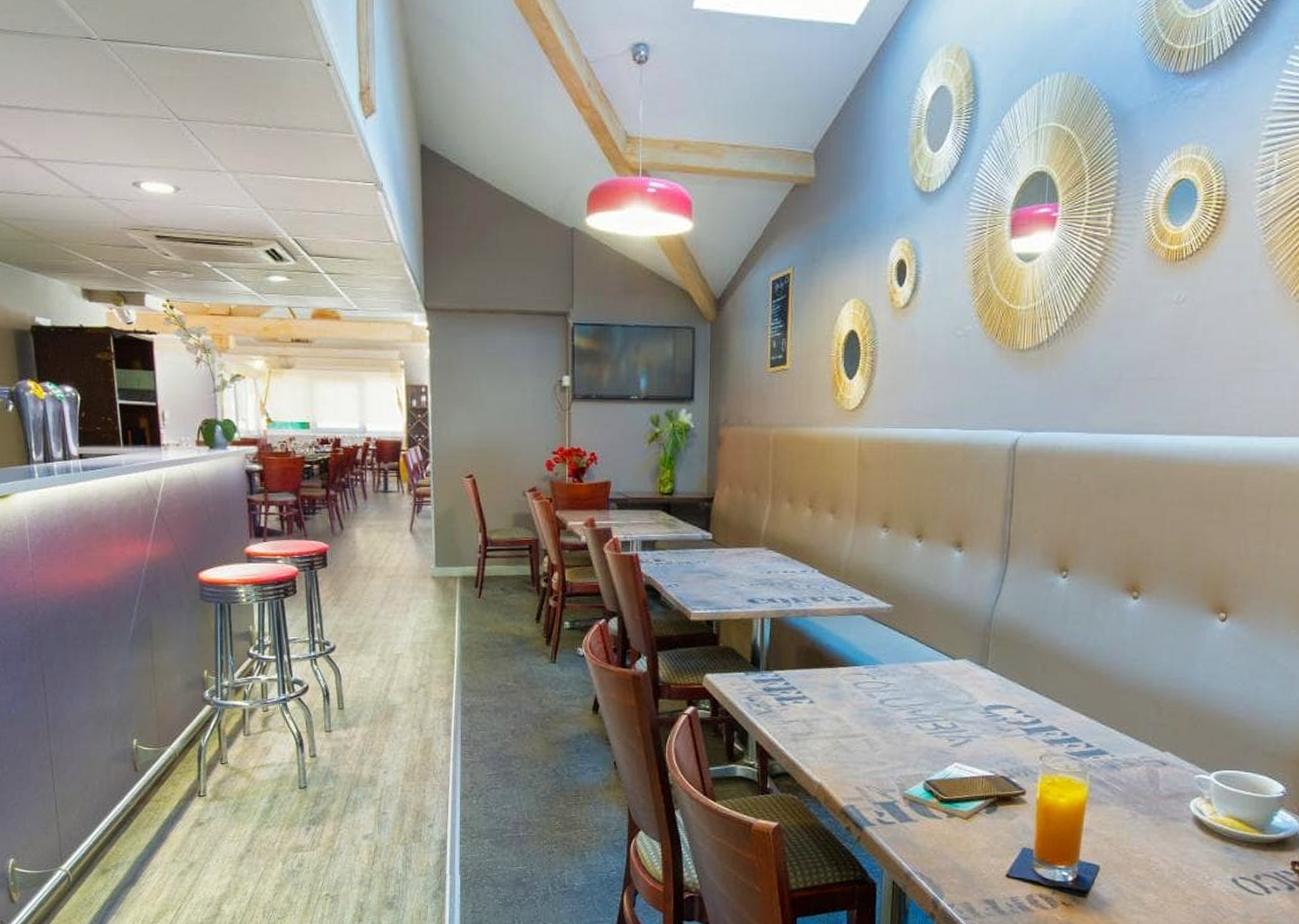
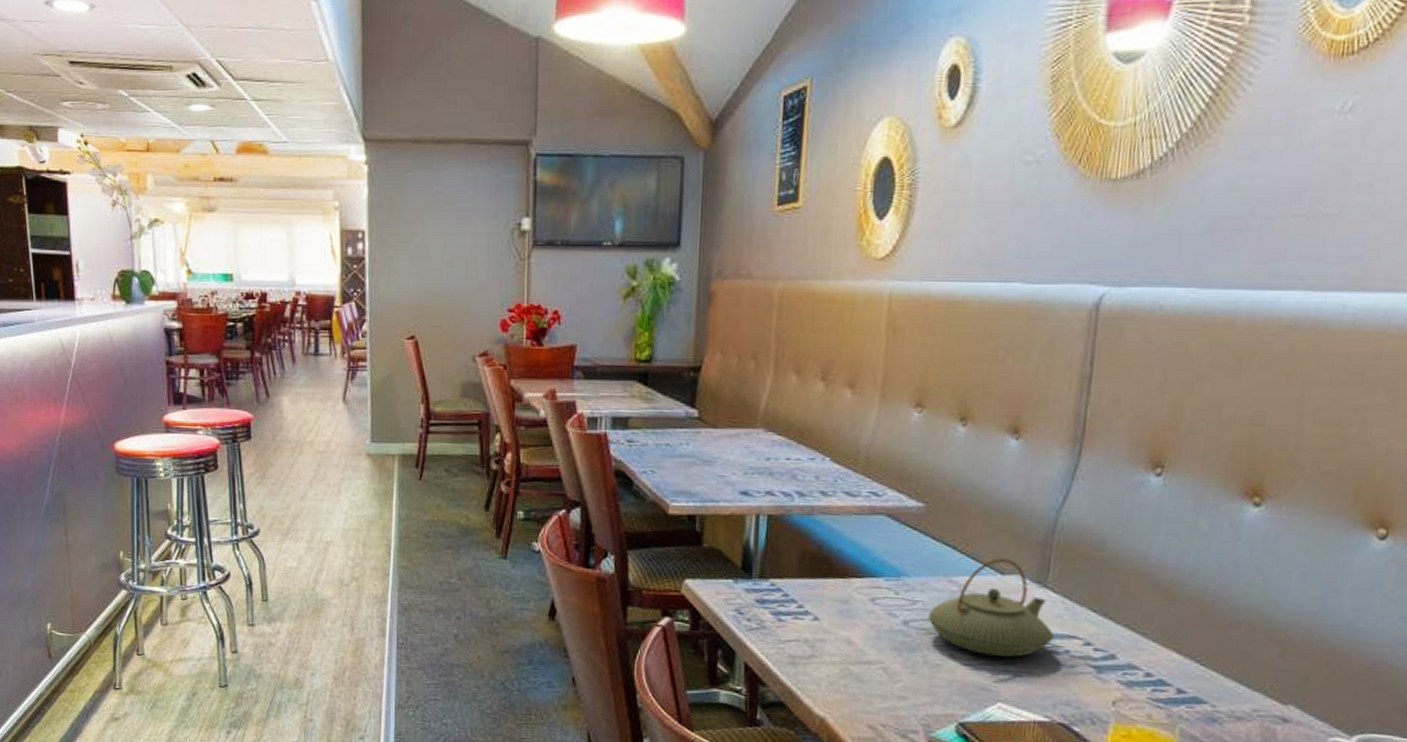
teapot: none [899,647,994,725] -> present [928,558,1054,658]

